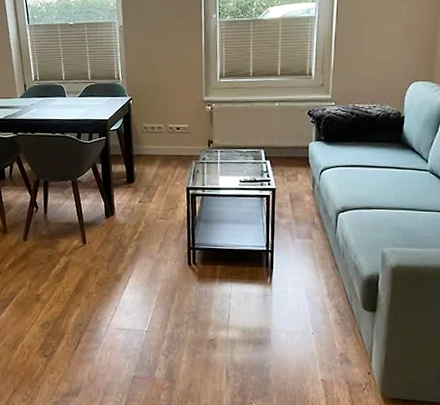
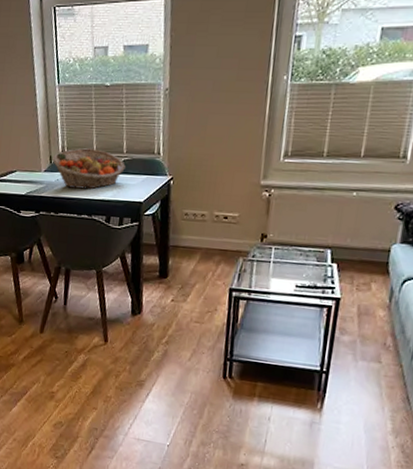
fruit basket: none [26,77,91,111] -> present [52,148,126,190]

